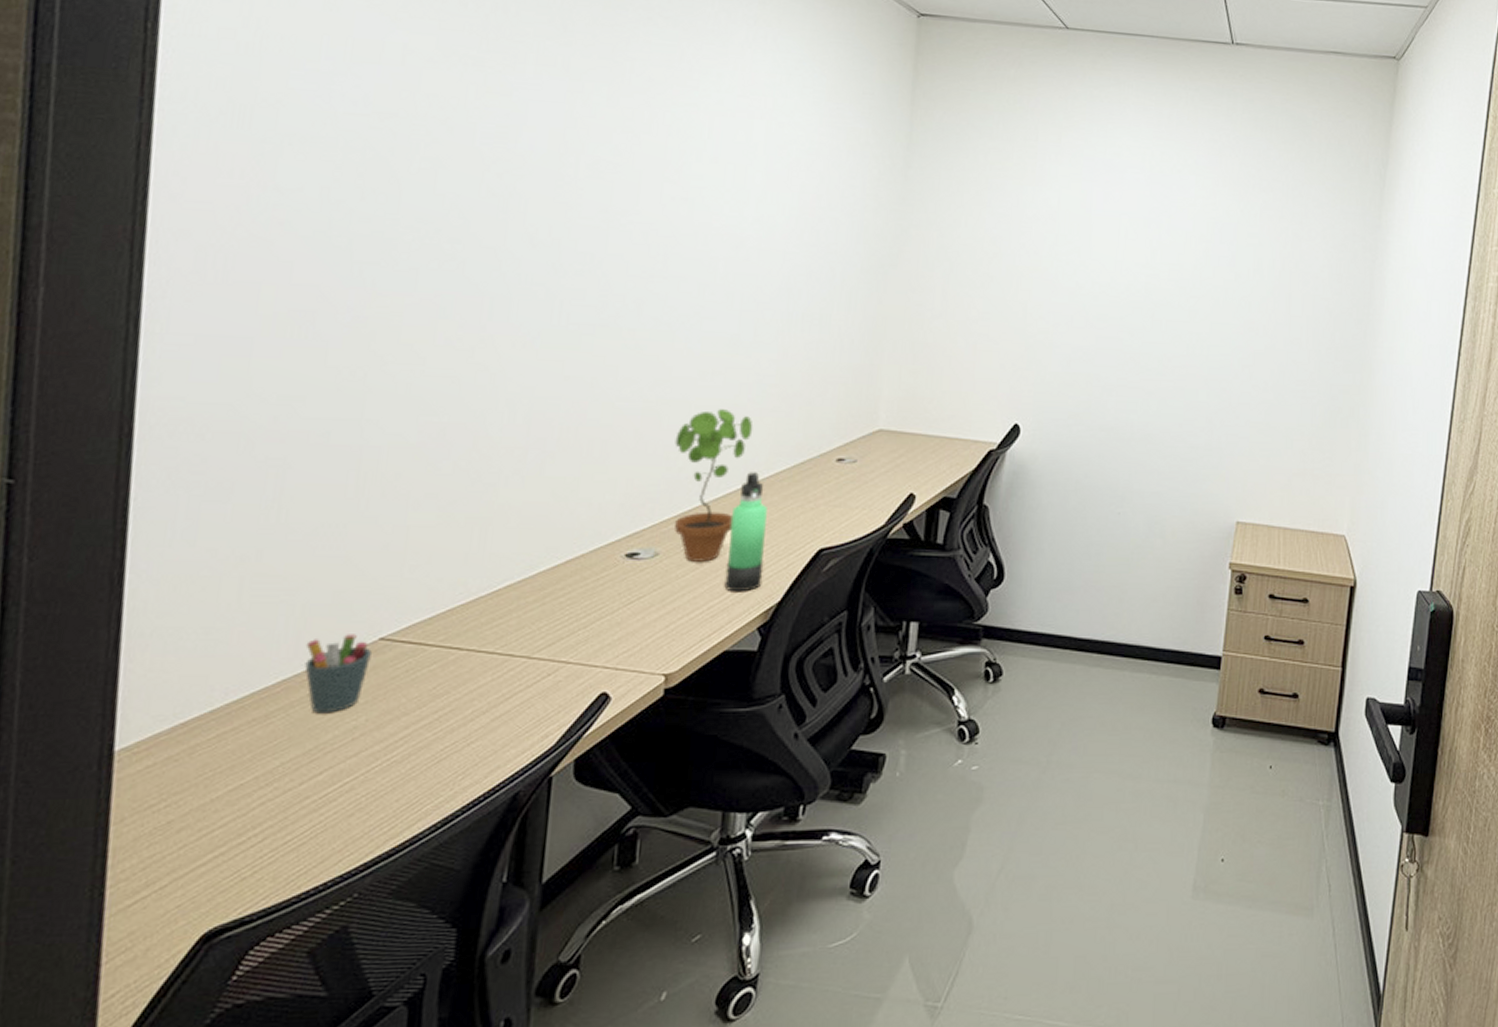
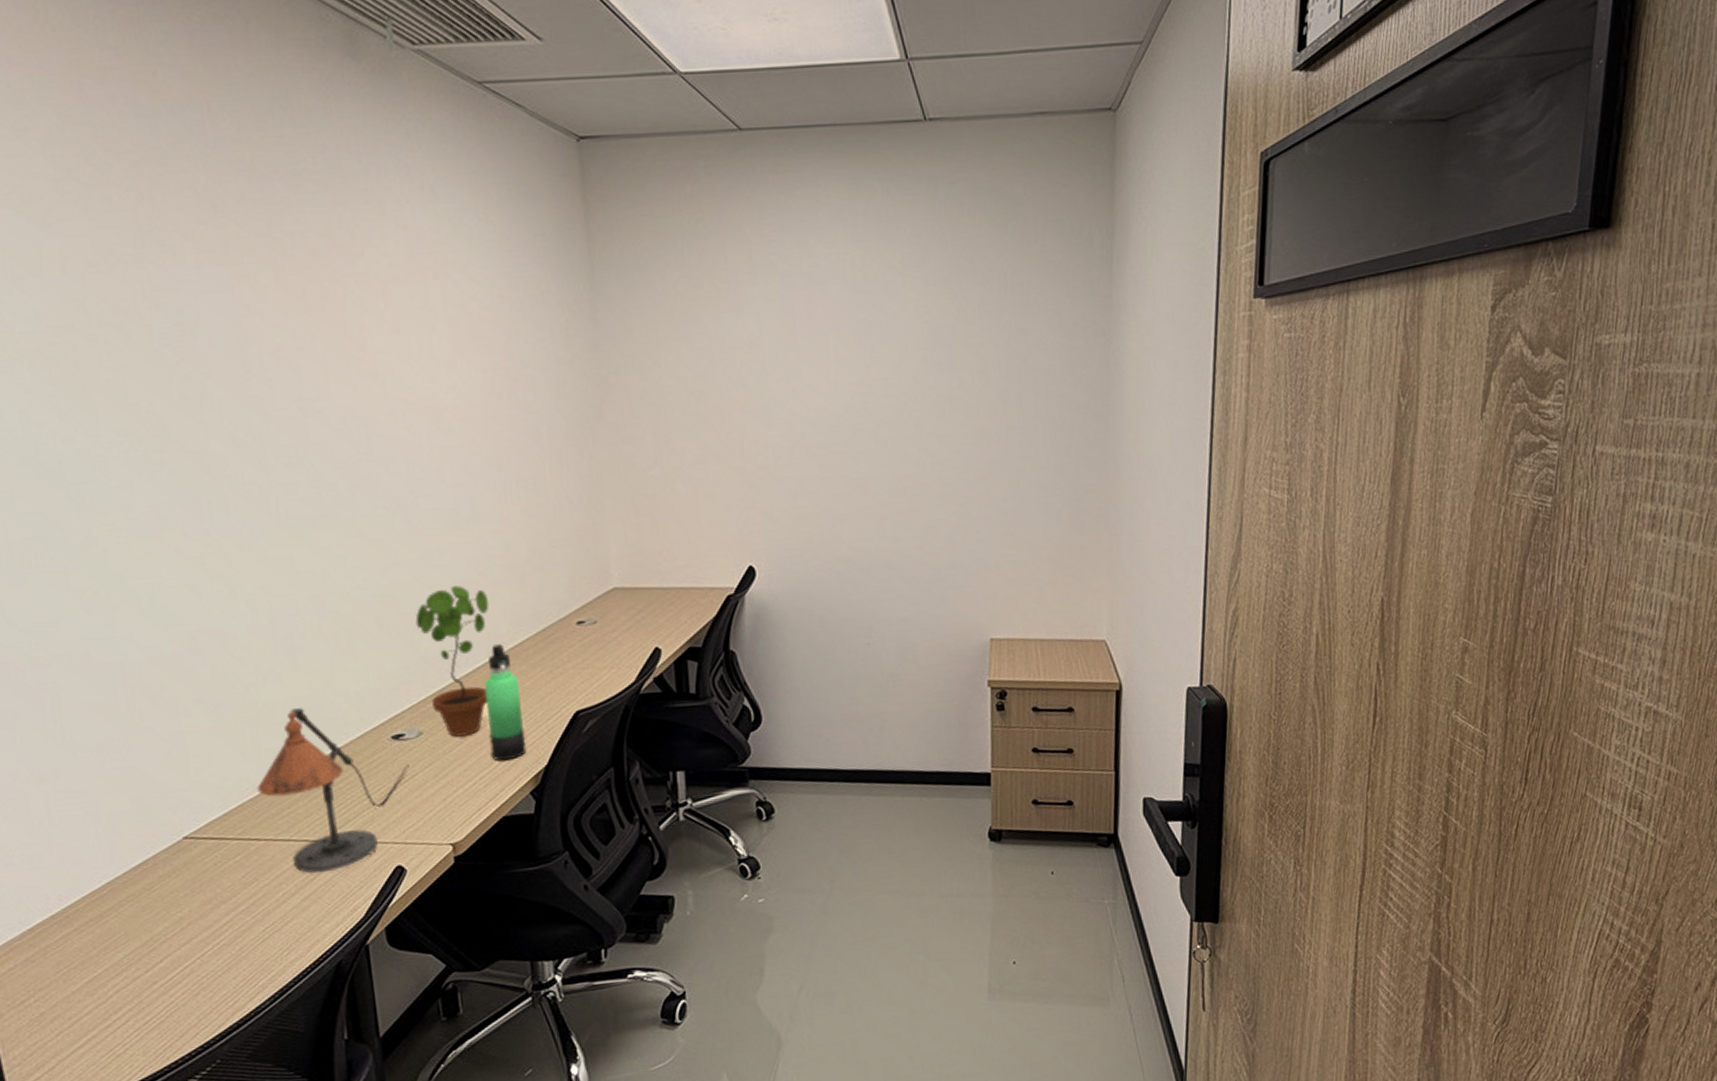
pen holder: present [304,634,372,714] -> none [119,836,180,910]
desk lamp: none [471,514,638,692] -> present [257,708,409,874]

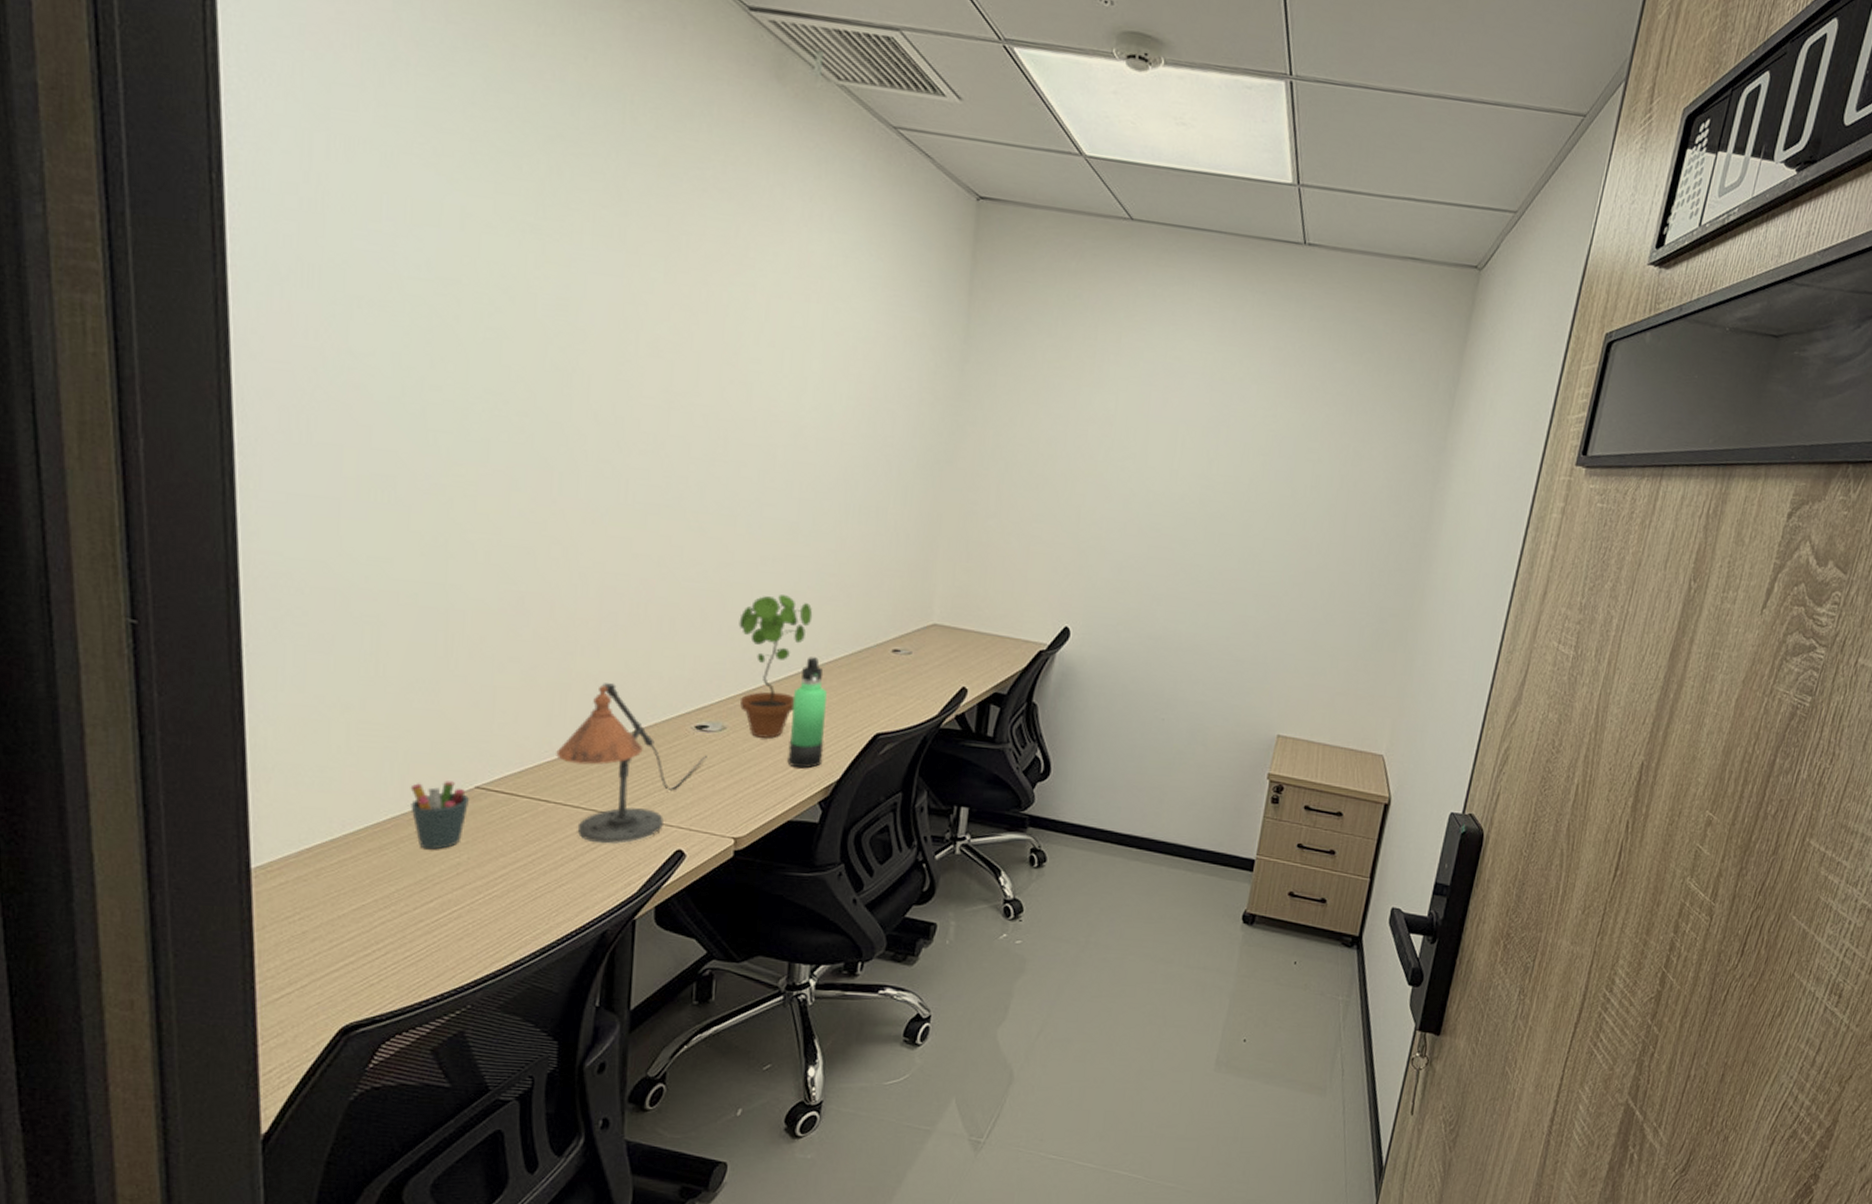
pen holder: none [119,836,180,910] -> present [410,781,469,850]

